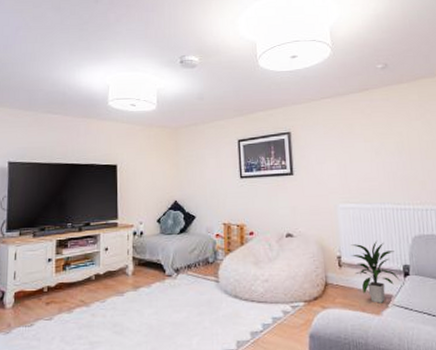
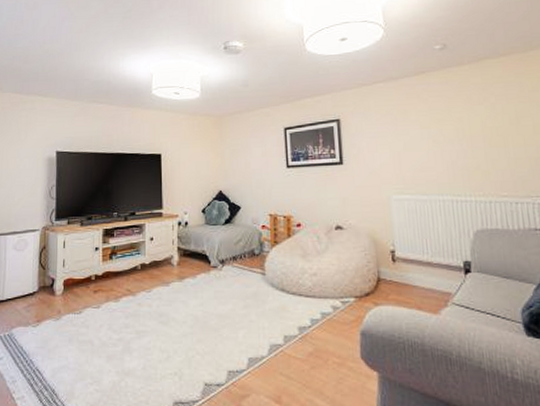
indoor plant: present [350,241,400,303] -> none [405,235,460,301]

